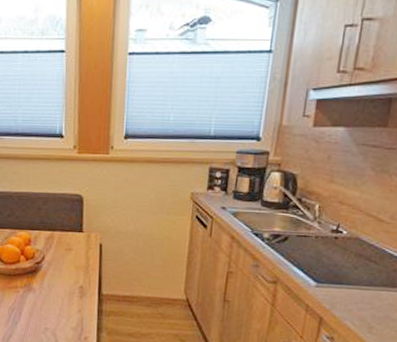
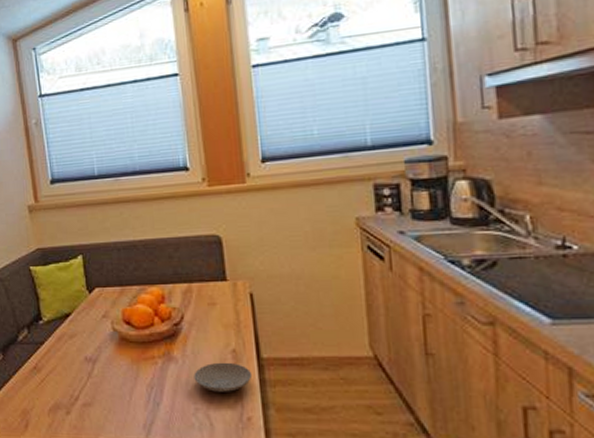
plate: none [47,294,93,318] -> present [194,362,253,392]

